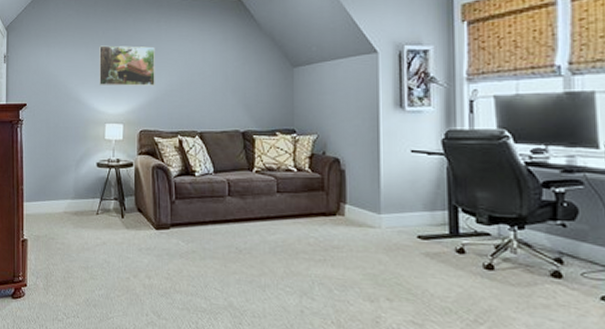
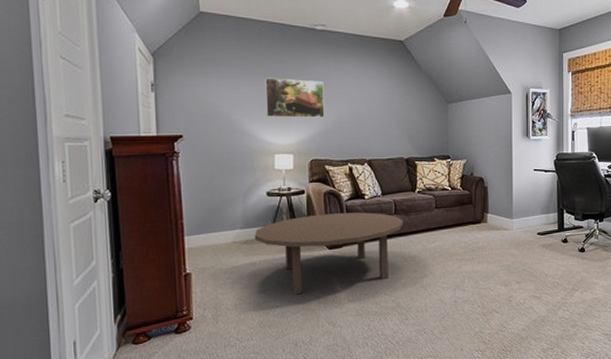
coffee table: none [85,189,238,276] -> present [255,212,404,295]

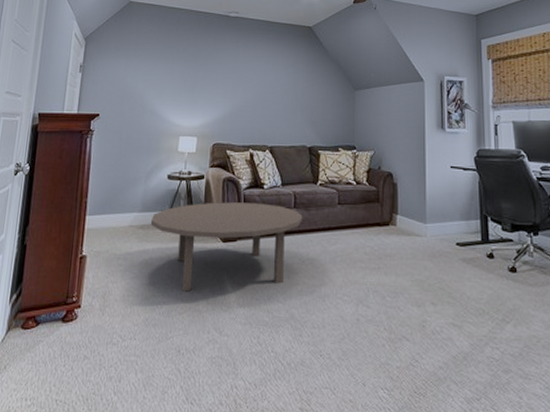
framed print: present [265,78,325,118] -> none [176,61,232,101]

